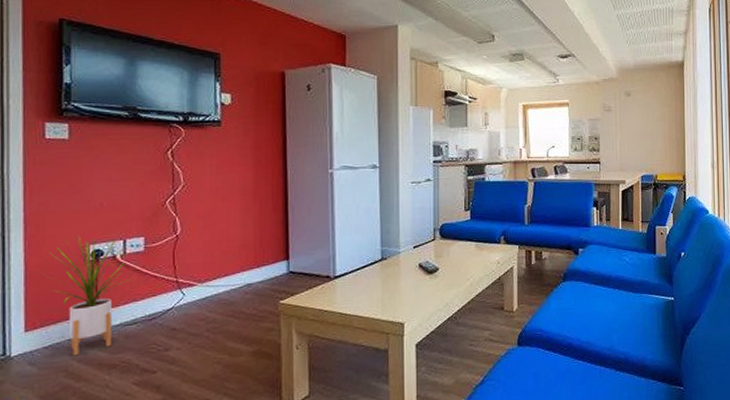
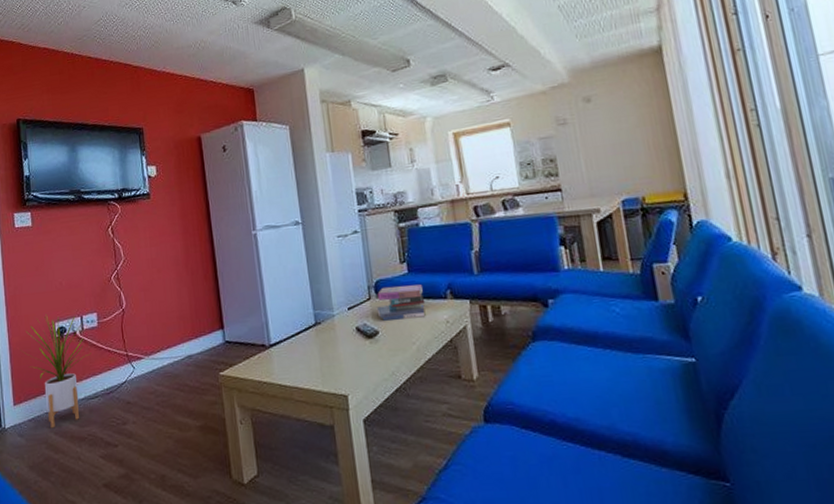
books: none [439,230,482,259] -> present [376,284,426,321]

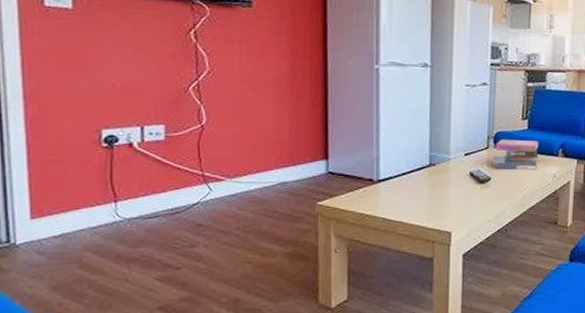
house plant: present [21,314,91,429] -> none [45,118,153,247]

